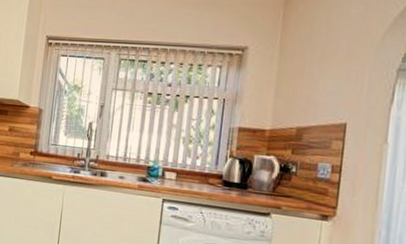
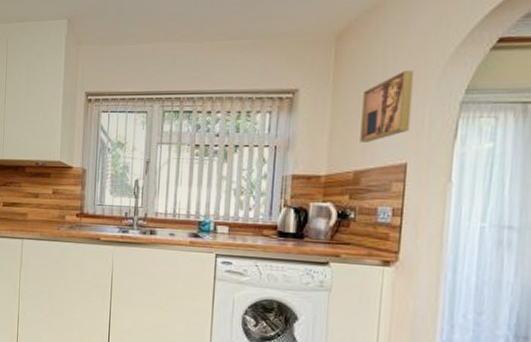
wall art: none [303,36,356,101] -> present [360,70,415,142]

